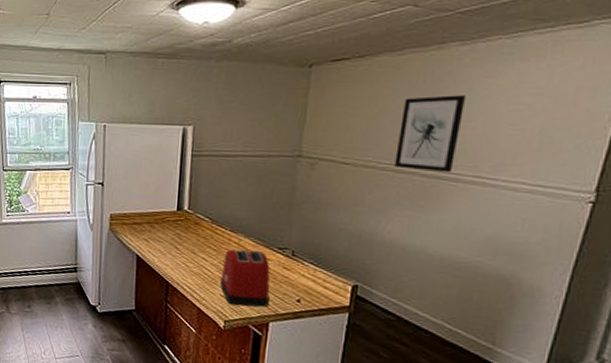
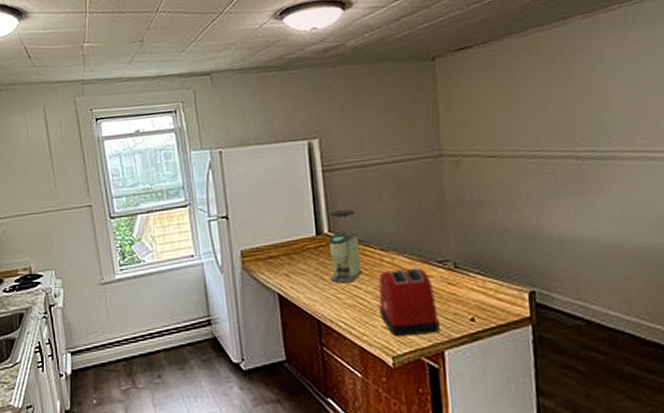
coffee grinder: none [183,192,214,255] -> present [328,210,363,283]
wall art: present [394,95,465,173] -> none [539,68,606,154]

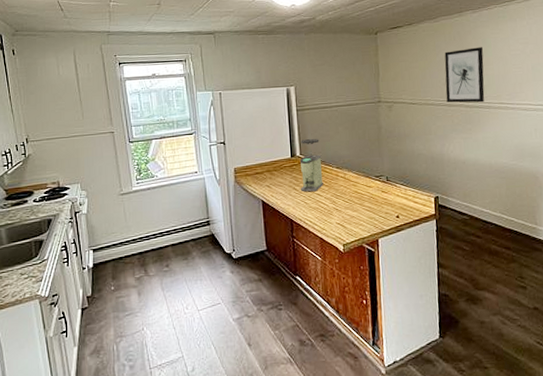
toaster: present [378,267,440,337] -> none [335,180,376,230]
wall art: none [539,68,606,154] -> present [444,47,485,103]

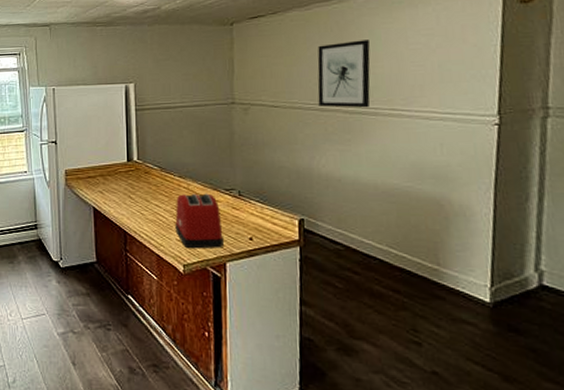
coffee grinder: present [299,139,324,192] -> none [136,143,163,202]
toaster: none [335,180,376,230] -> present [175,193,223,249]

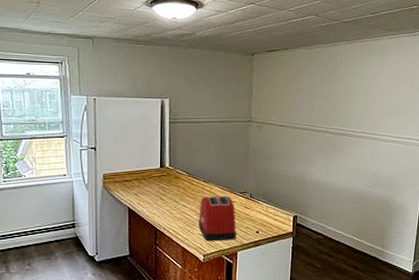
wall art: present [317,40,371,108] -> none [313,77,352,131]

